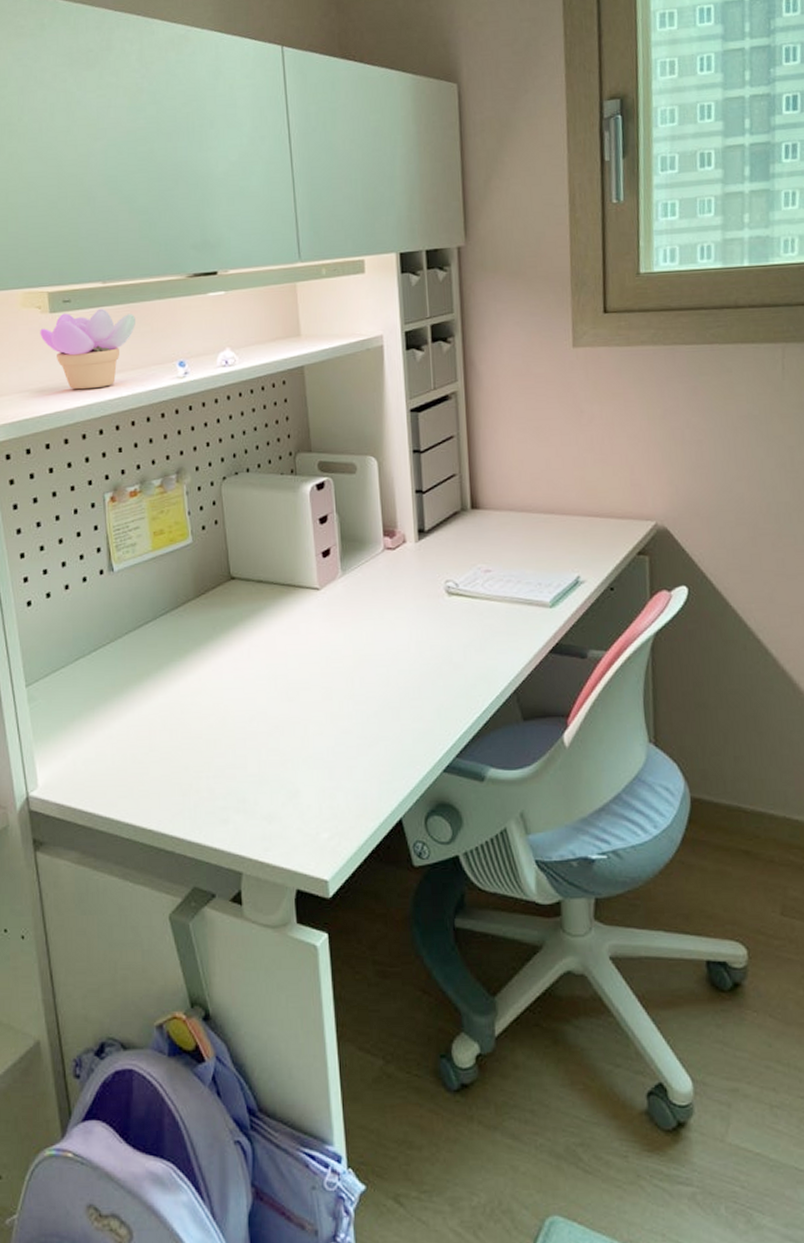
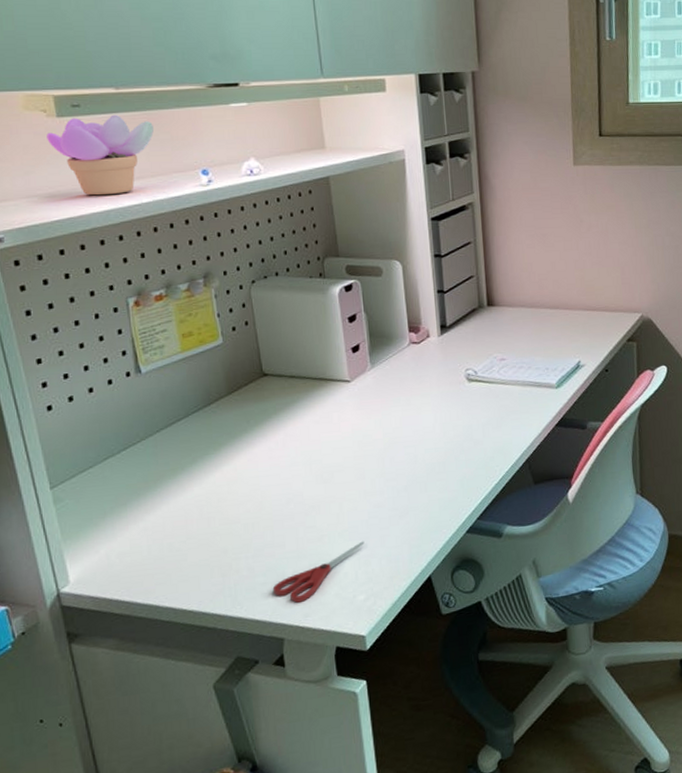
scissors: none [232,771,330,834] -> present [272,541,365,603]

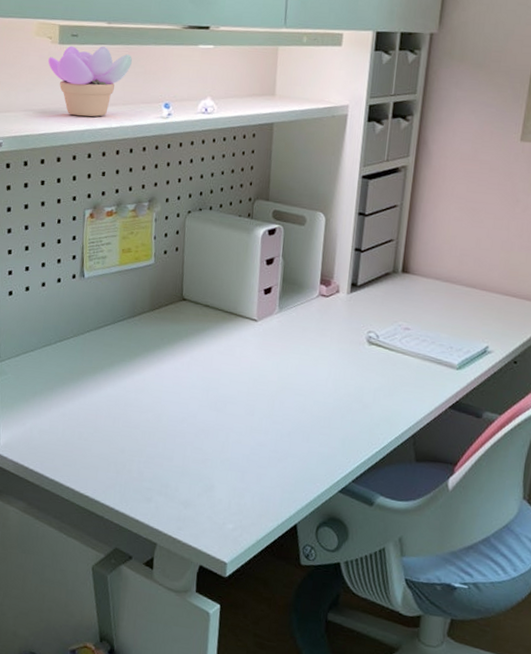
scissors: present [272,541,365,603] -> none [155,474,243,515]

